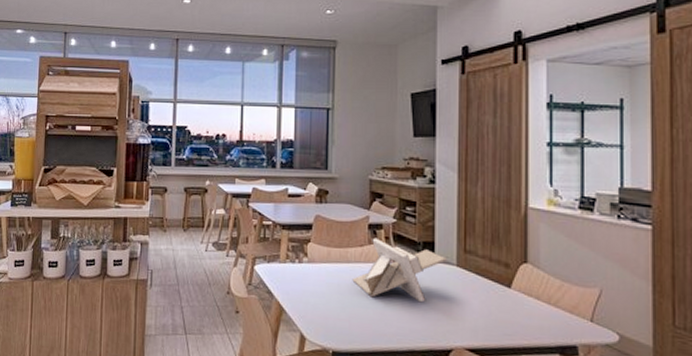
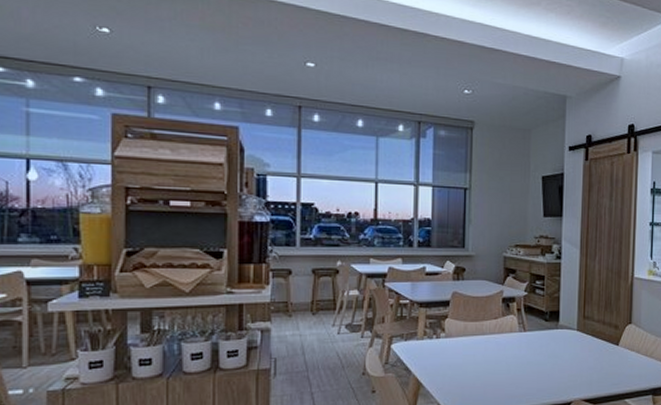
architectural model: present [352,237,447,303] -> none [487,310,569,365]

